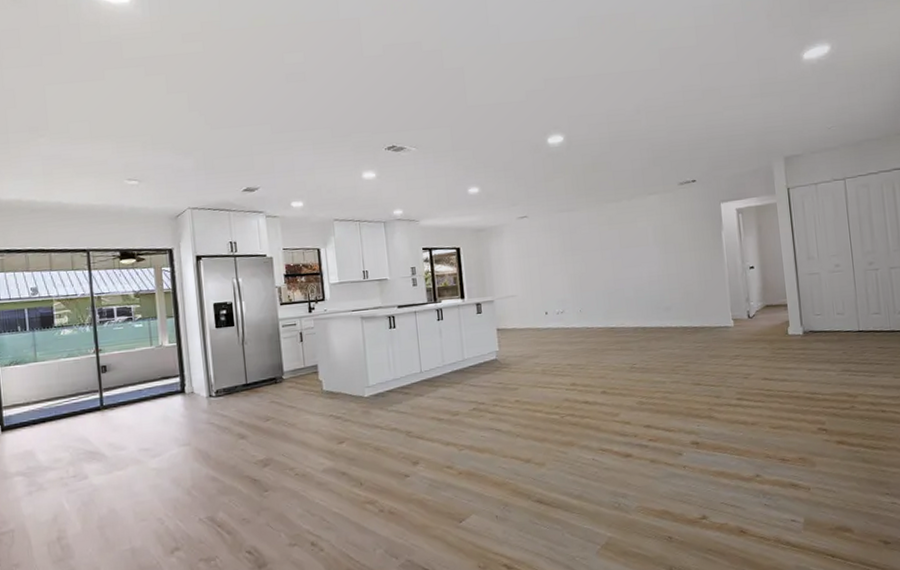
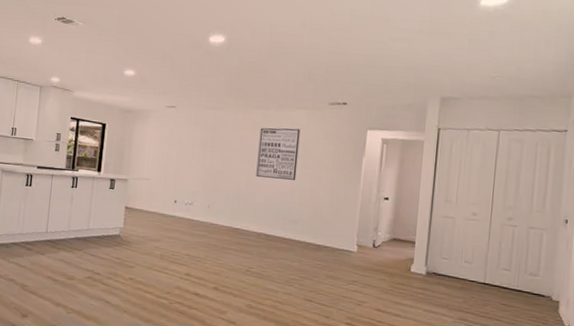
wall art: none [616,215,661,271] -> present [256,128,301,181]

